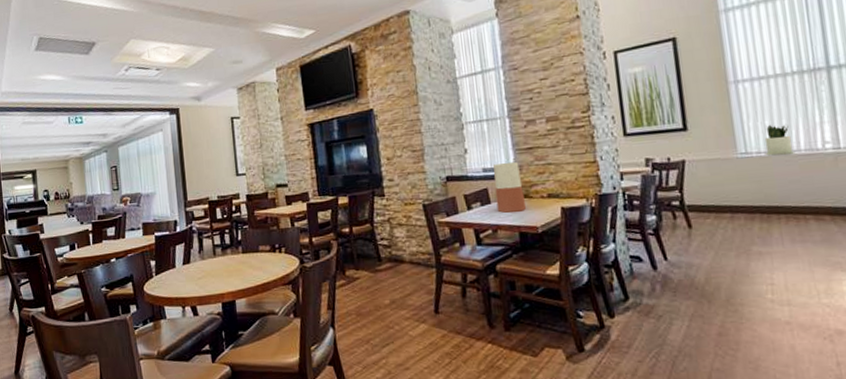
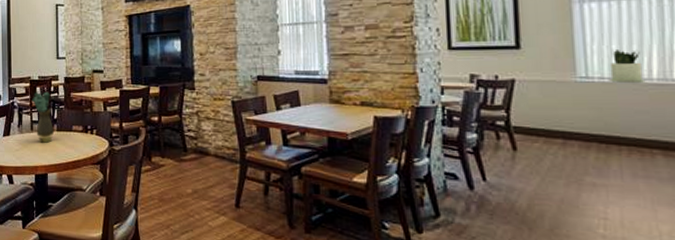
vase: none [211,211,239,268] -> present [31,90,54,143]
vase: present [493,162,527,213] -> none [305,67,338,116]

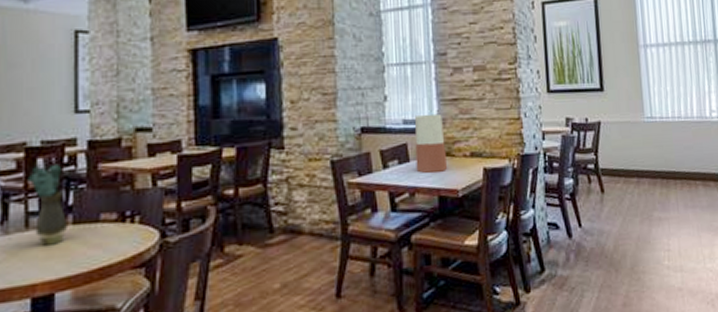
vase: none [305,67,338,116] -> present [414,114,448,173]
planter: present [609,49,646,84] -> none [666,91,690,122]

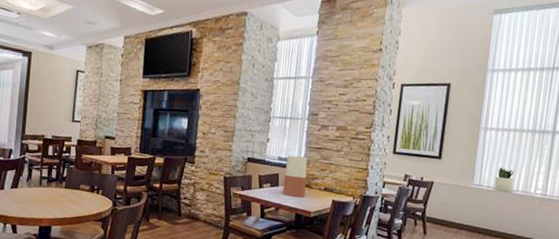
vase: present [27,163,67,246] -> none [43,148,62,198]
planter: none [666,91,690,122] -> present [492,167,515,194]

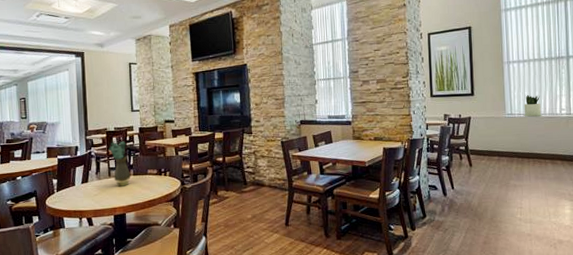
vase: none [43,148,62,198] -> present [108,140,131,187]
vase: present [282,155,308,197] -> none [336,112,359,150]

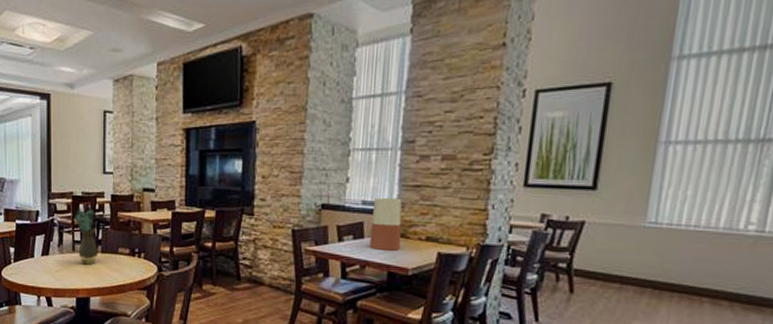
vase: none [336,112,359,150] -> present [369,198,402,251]
planter: present [523,95,543,118] -> none [676,196,713,232]

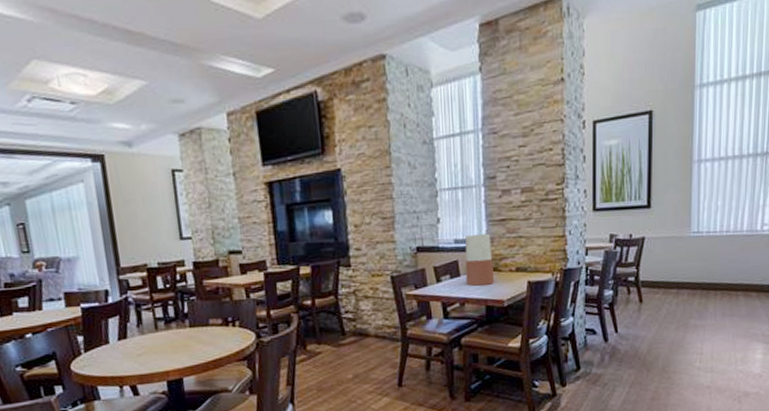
vase: present [73,207,98,265] -> none [151,280,186,343]

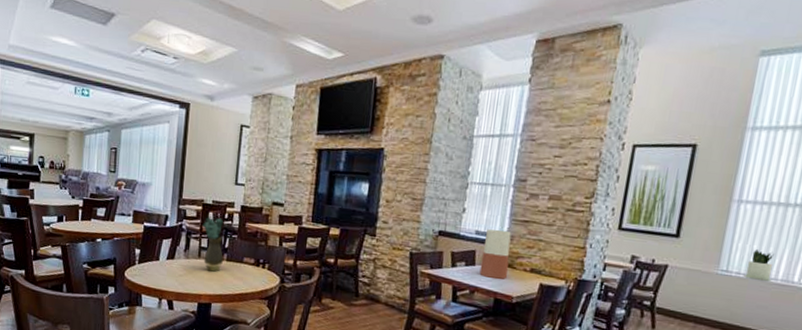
vase: none [151,280,186,343] -> present [202,215,223,272]
planter: none [713,205,738,236] -> present [743,250,774,282]

